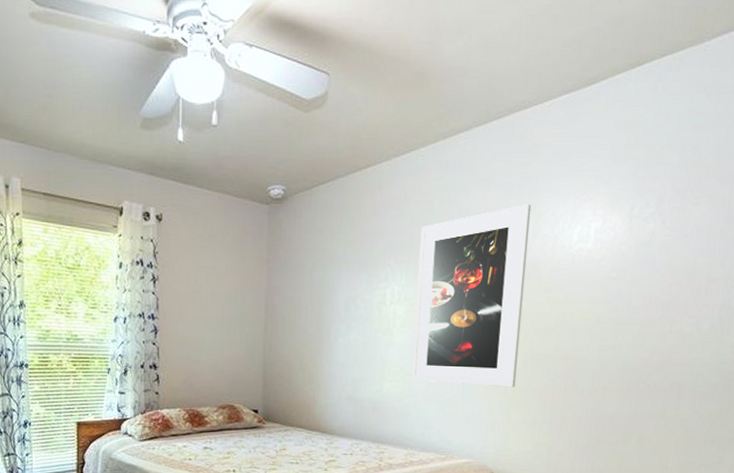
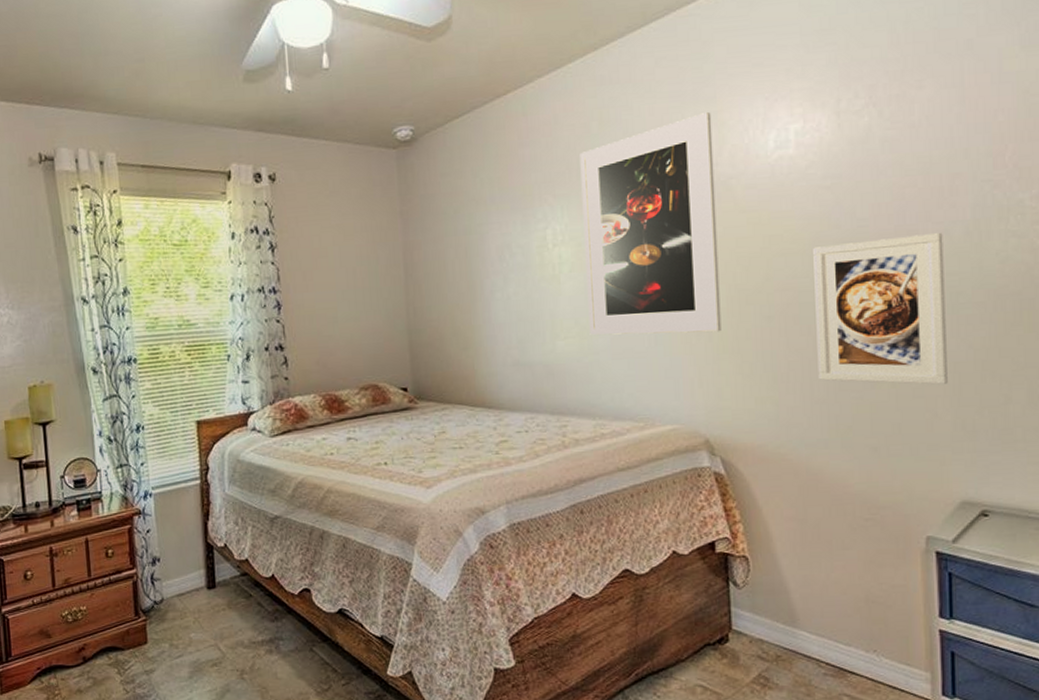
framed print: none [584,324,695,445] -> present [813,232,948,385]

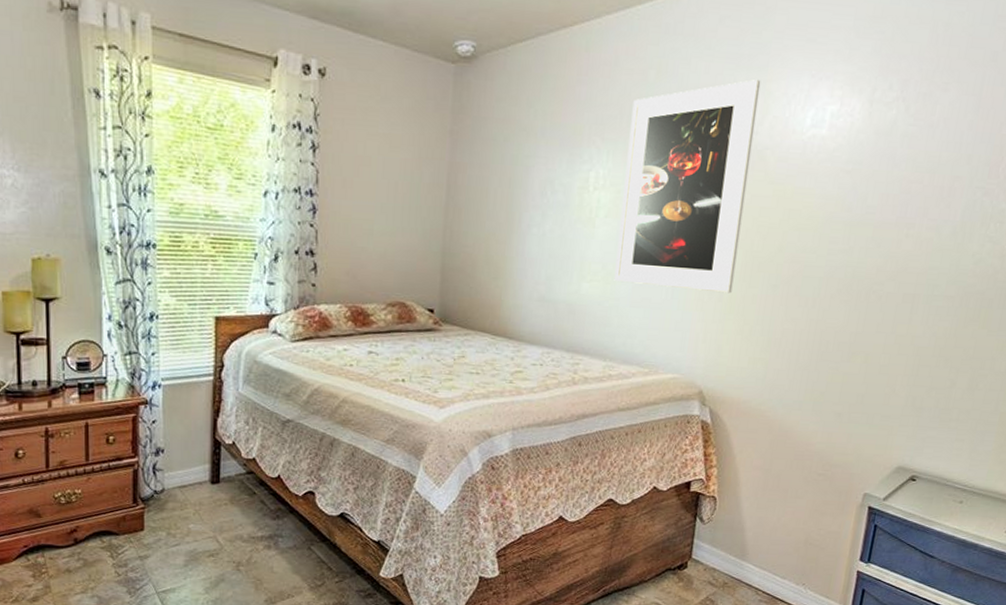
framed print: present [813,232,948,385] -> none [805,226,934,365]

